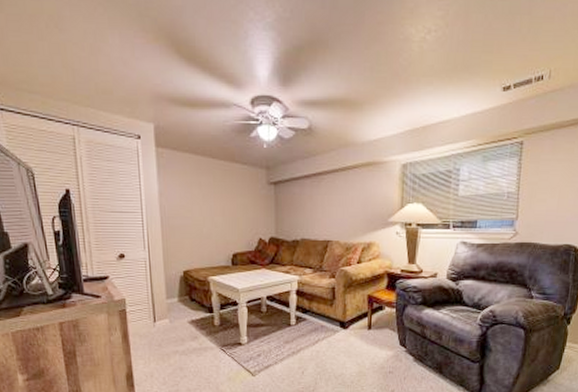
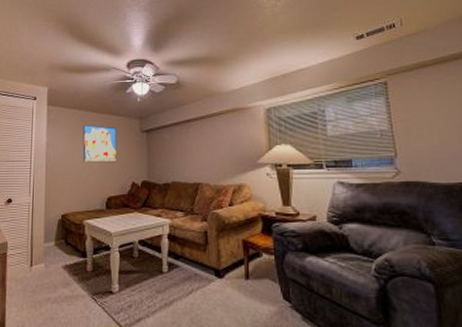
wall art: none [201,172,242,217] -> present [83,124,118,163]

